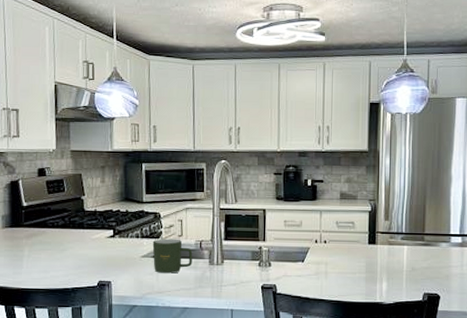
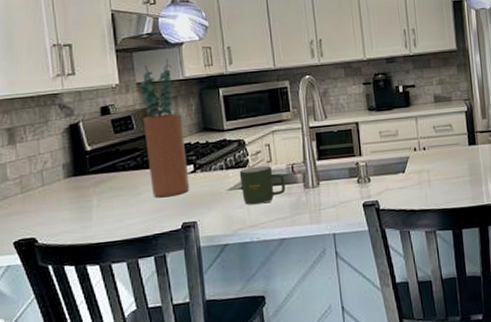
vase: none [73,130,108,256] -> present [141,58,190,198]

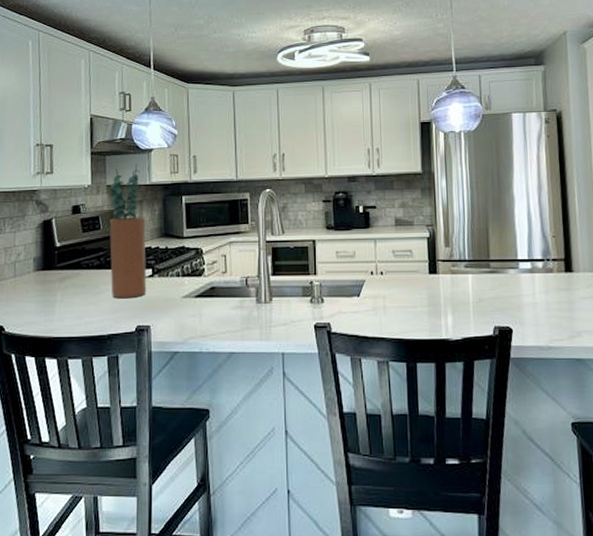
mug: present [239,165,286,206] -> none [194,276,238,316]

